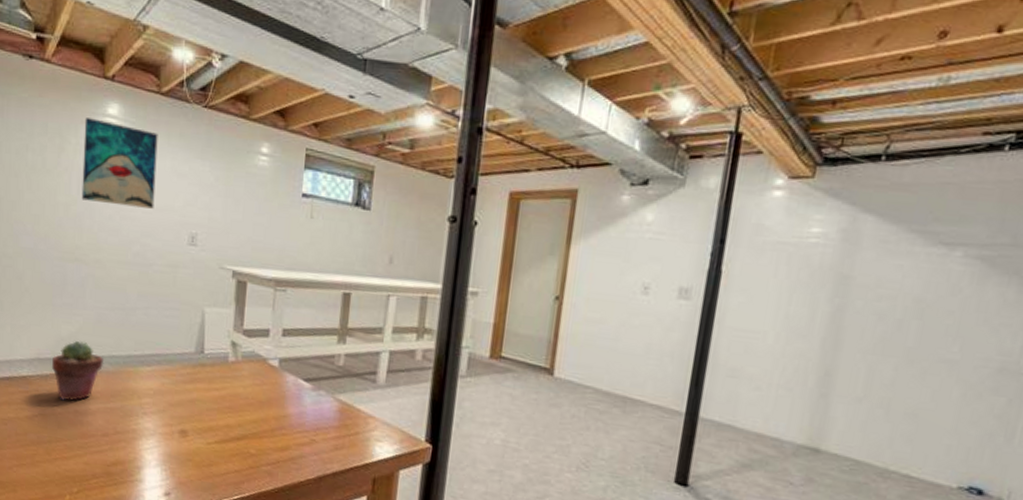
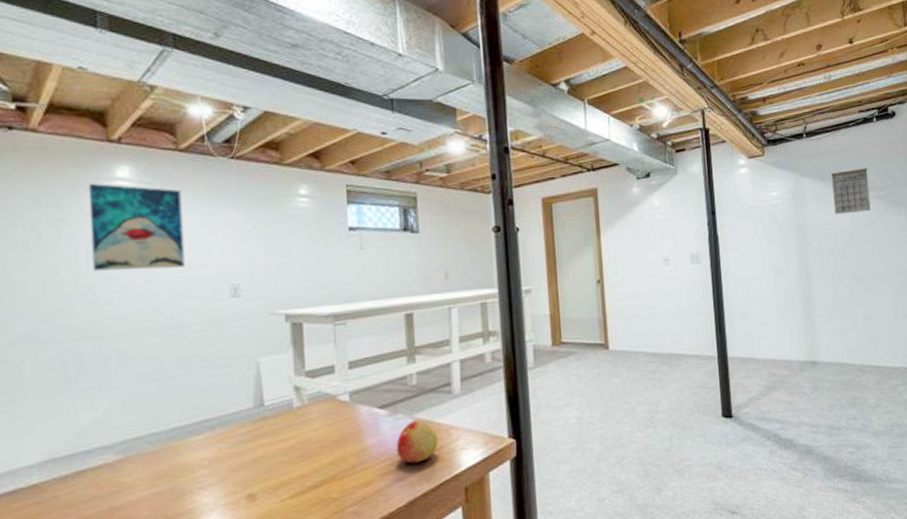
potted succulent: present [51,341,105,401] -> none [71,426,143,501]
apple: none [314,400,355,443] -> present [396,419,438,464]
calendar: none [901,213,973,275] -> present [830,167,871,215]

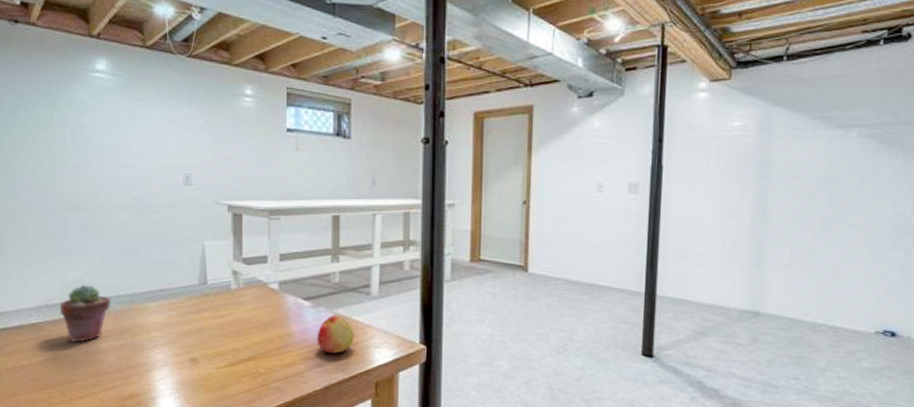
potted succulent: none [71,426,143,501] -> present [59,285,112,343]
wall art: present [88,184,185,271] -> none [74,75,148,154]
calendar: present [830,167,871,215] -> none [809,99,862,153]

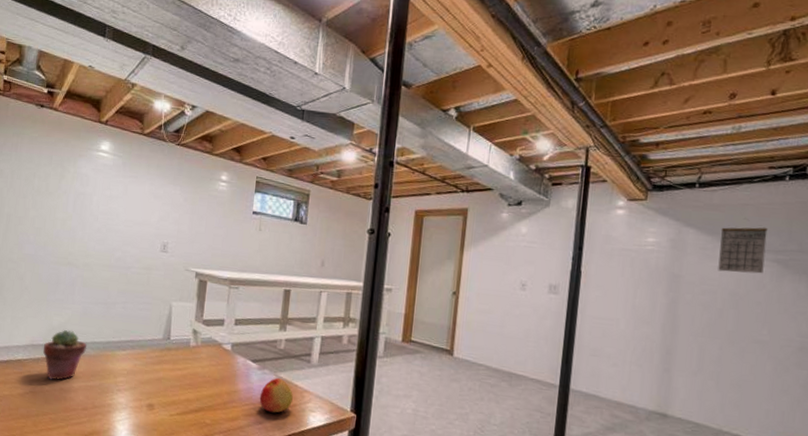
calendar: none [809,99,862,153] -> present [718,227,768,274]

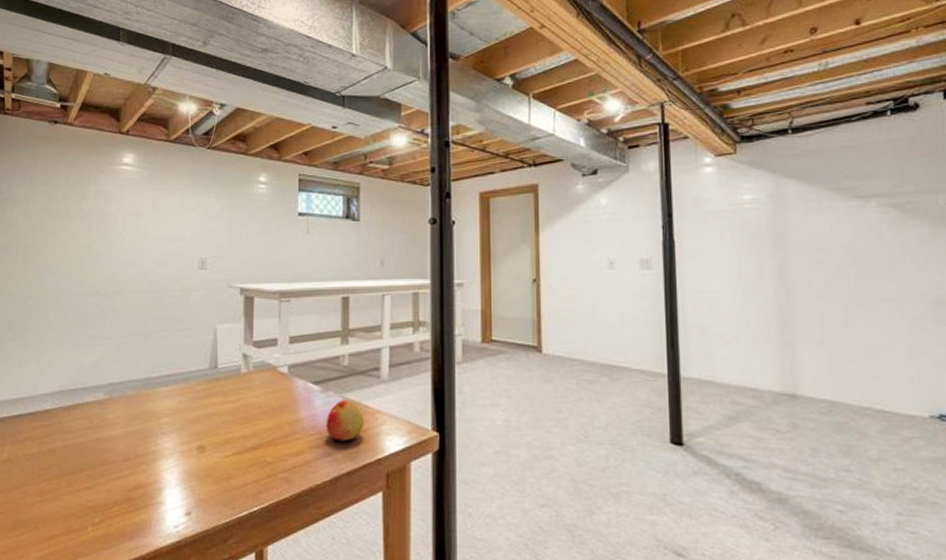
potted succulent: present [42,330,88,381] -> none [73,370,124,430]
calendar: present [718,227,768,274] -> none [824,169,879,224]

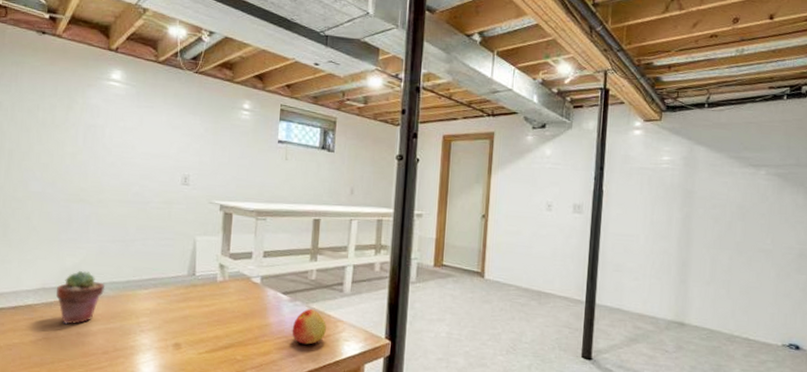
potted succulent: none [73,370,124,430] -> present [55,271,106,325]

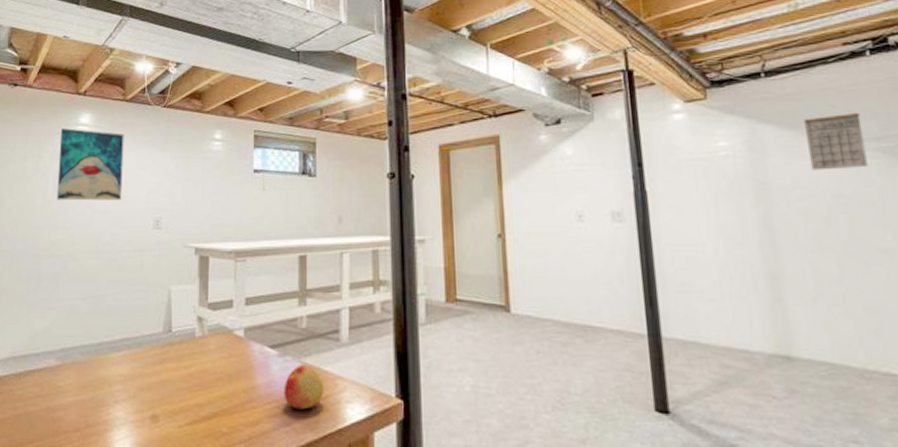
potted succulent: present [55,271,106,325] -> none [25,335,76,398]
wall art: none [87,82,156,156] -> present [56,128,124,201]
calendar: none [726,143,769,187] -> present [803,112,868,171]

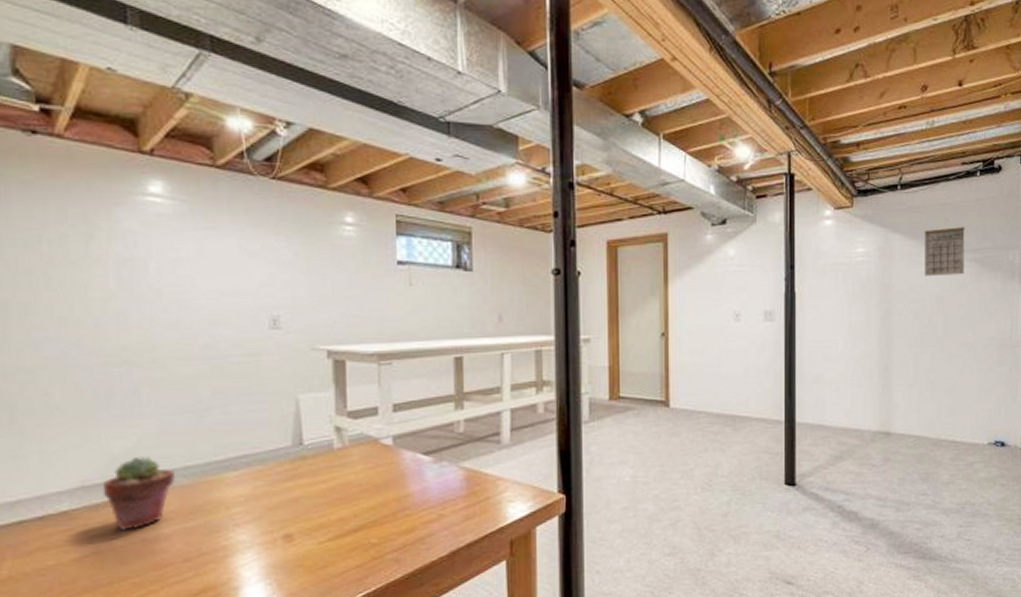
potted succulent: none [25,335,76,398] -> present [102,457,176,531]
wall art: present [56,128,124,201] -> none [118,199,222,294]
apple: present [283,364,324,410] -> none [440,468,484,513]

